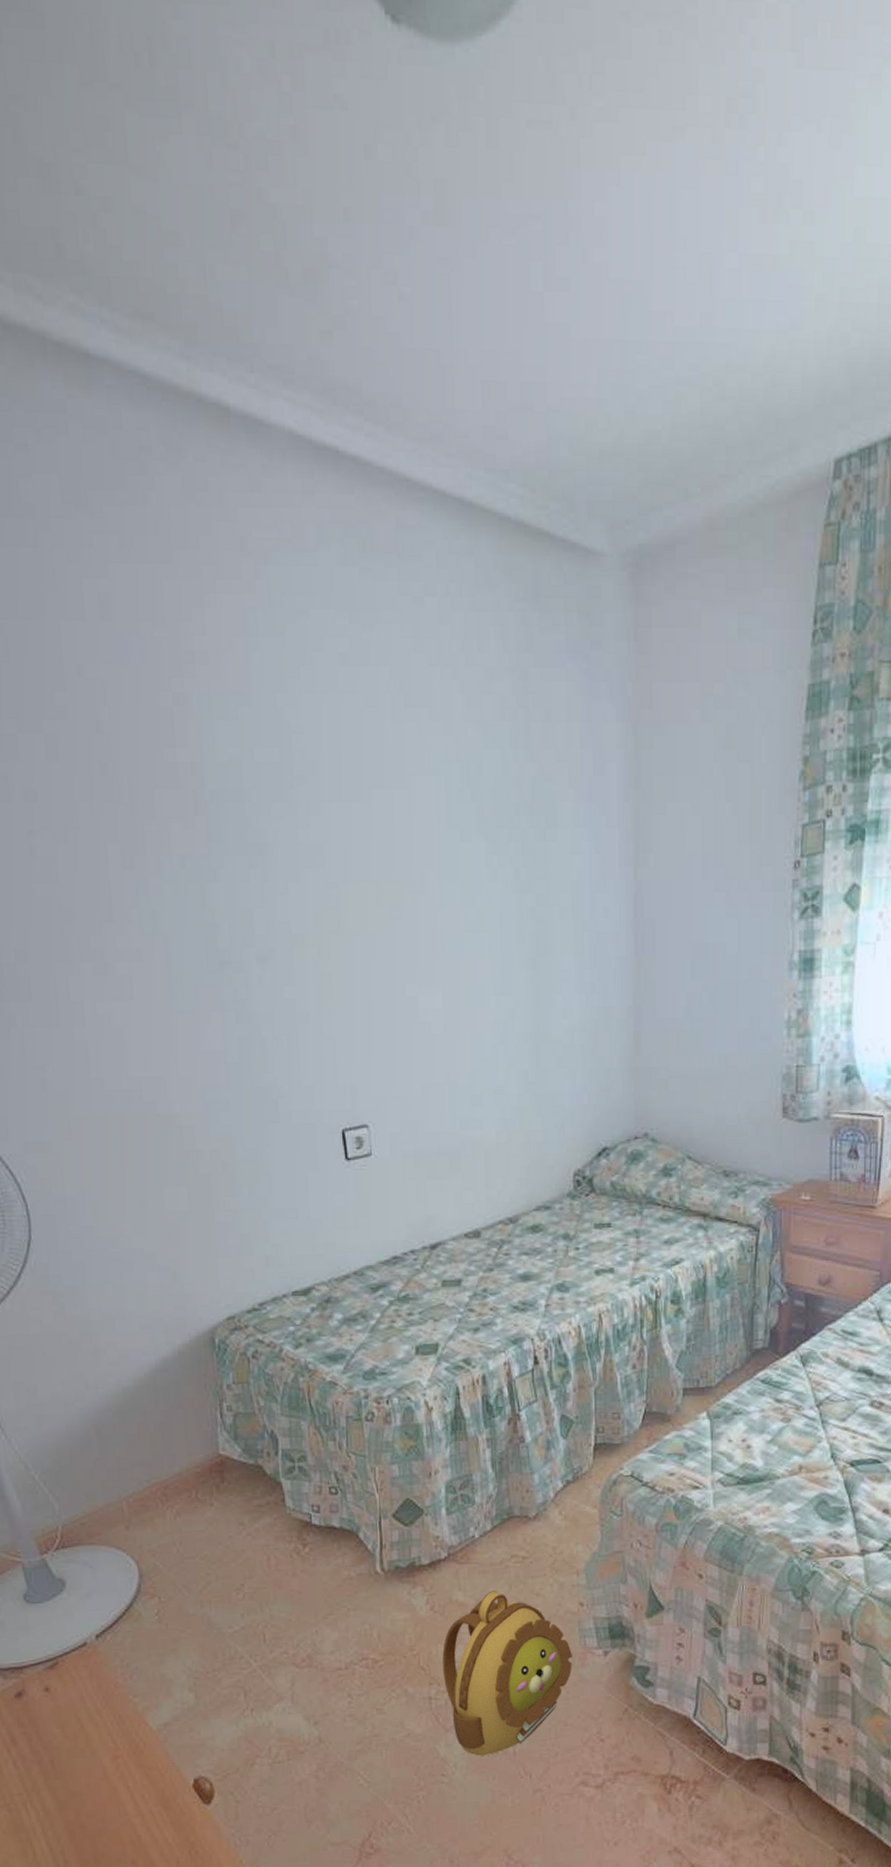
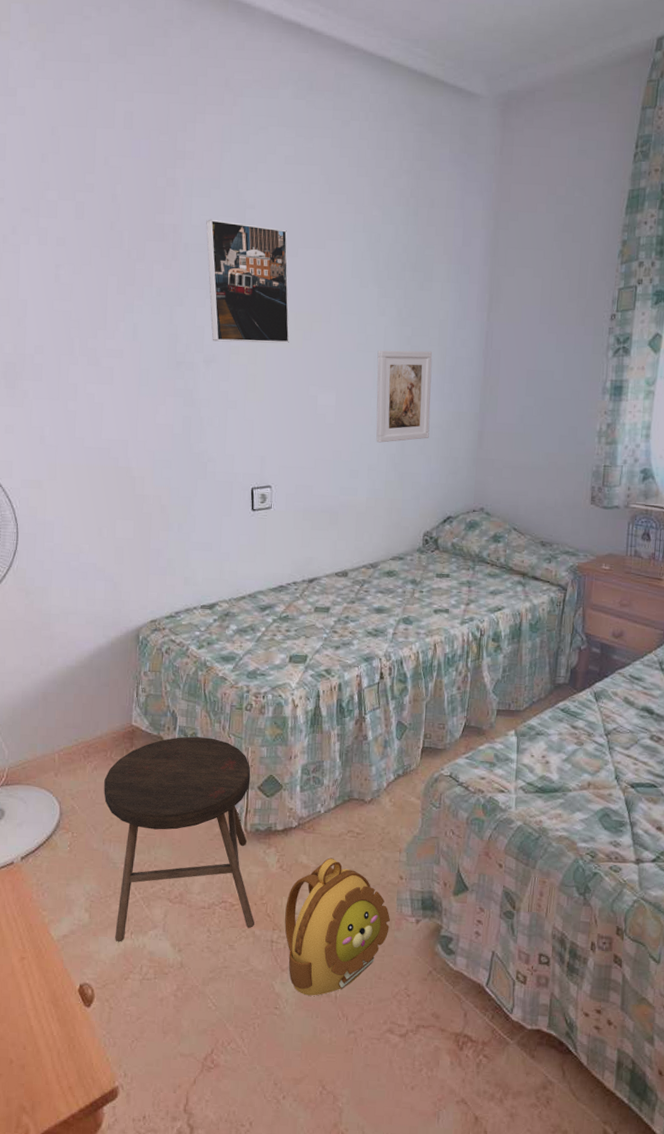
stool: none [192,1460,406,1723] -> present [104,736,254,942]
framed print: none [236,752,372,930] -> present [206,219,290,344]
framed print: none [492,925,570,1056] -> present [376,350,433,443]

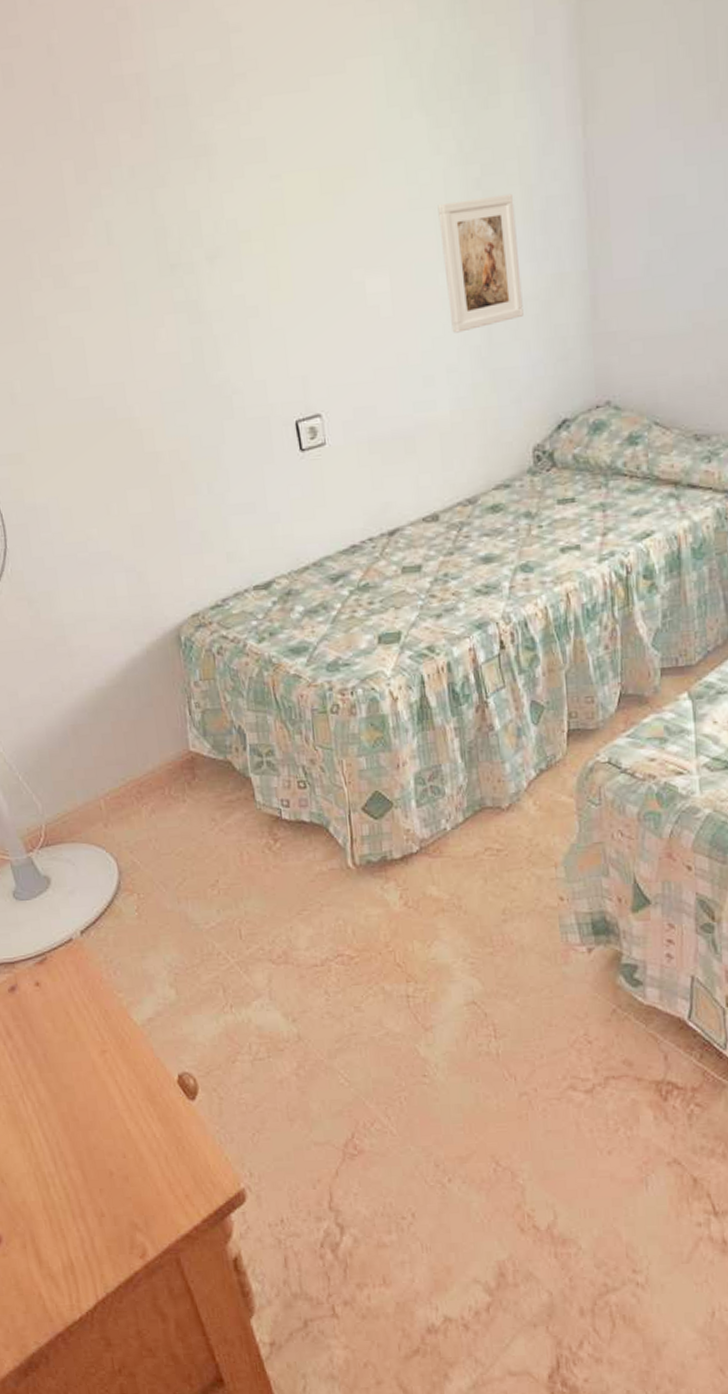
stool: present [104,736,254,942] -> none [166,754,382,1019]
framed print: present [206,219,290,344] -> none [178,54,316,229]
backpack: present [284,857,390,996] -> none [418,884,555,1056]

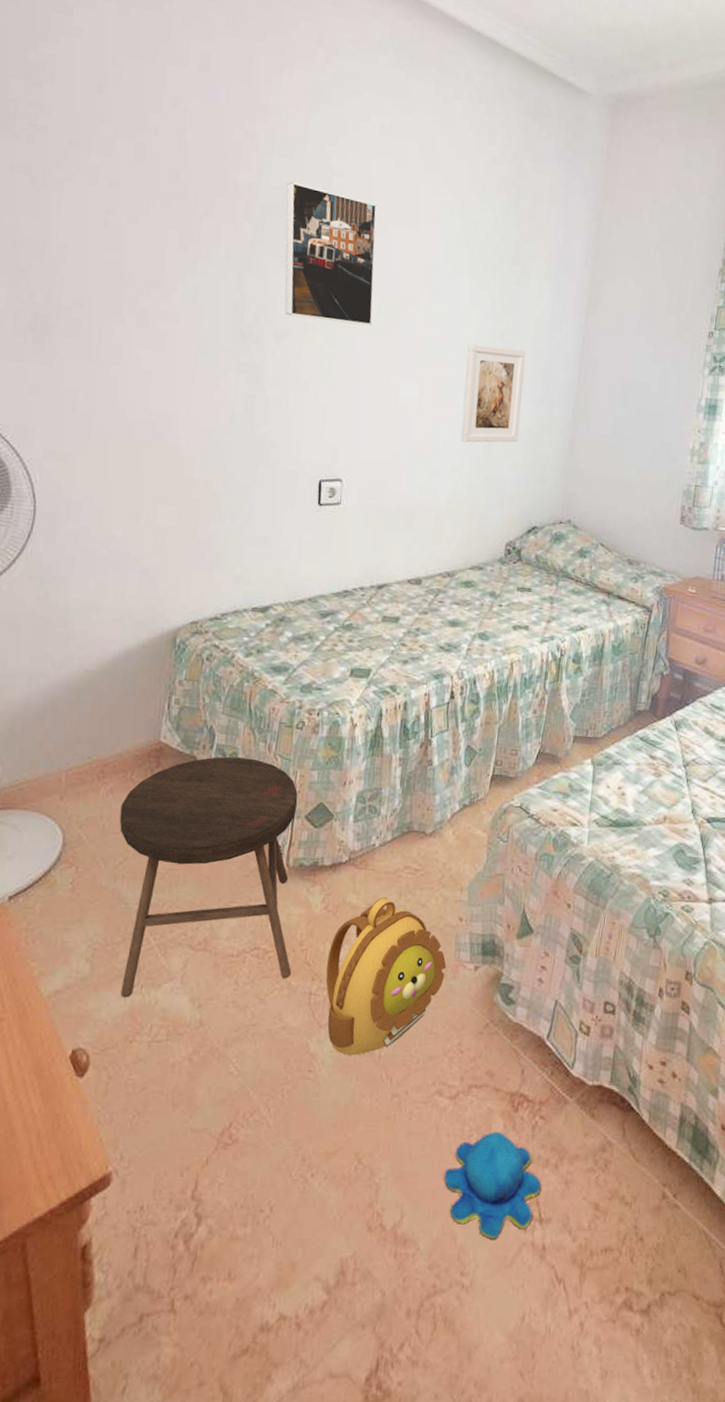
stool: none [166,754,382,1019] -> present [119,756,298,998]
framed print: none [178,54,316,229] -> present [285,181,377,326]
backpack: none [418,884,555,1056] -> present [326,897,446,1056]
plush toy: none [594,1123,710,1235] -> present [444,1131,542,1239]

